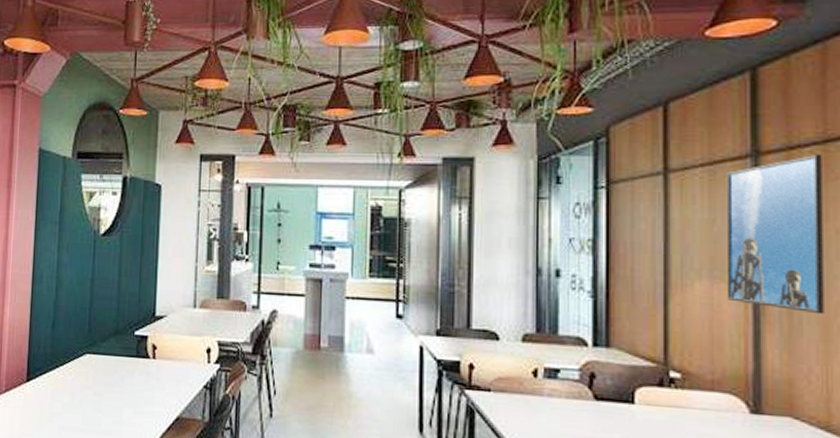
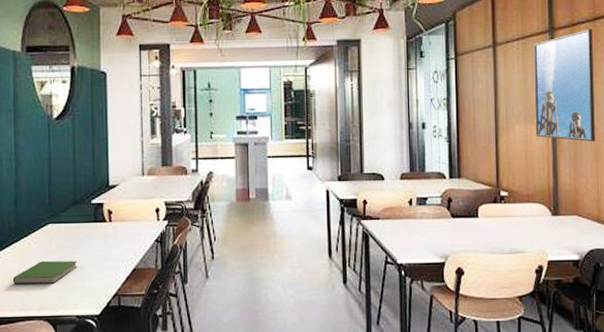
hardcover book: none [43,396,114,423] -> present [12,261,77,284]

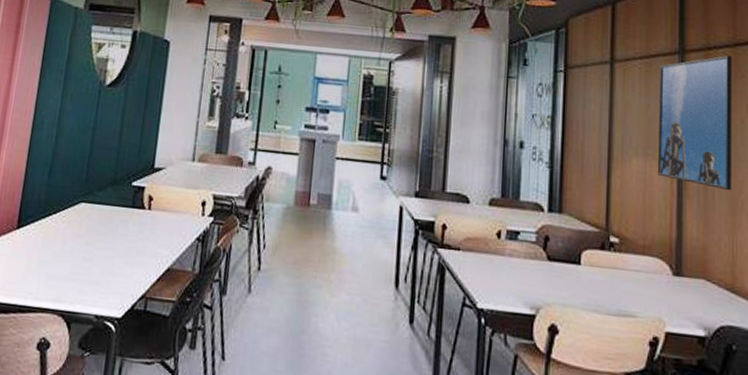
hardcover book: present [12,261,77,284] -> none [31,245,106,273]

